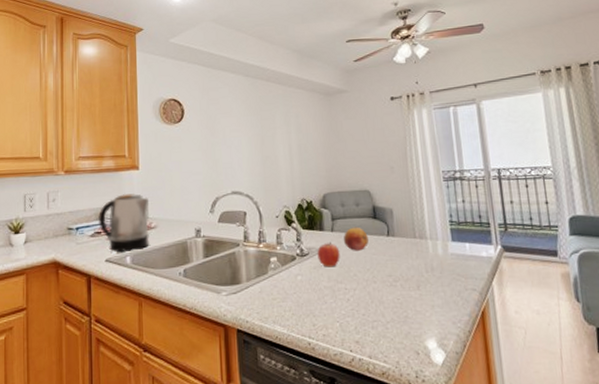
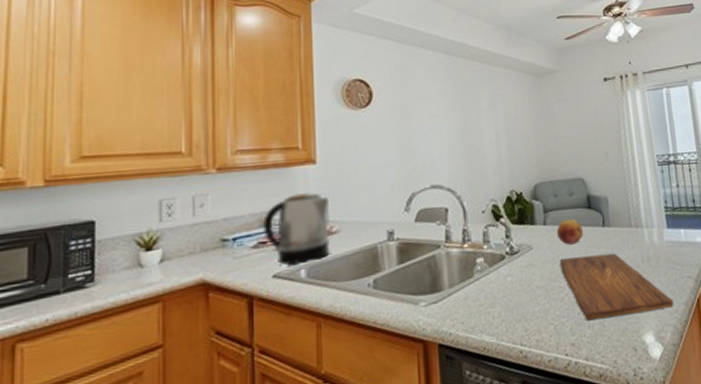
fruit: present [317,242,340,268] -> none [528,236,554,265]
cutting board: none [346,261,457,321] -> present [560,253,674,320]

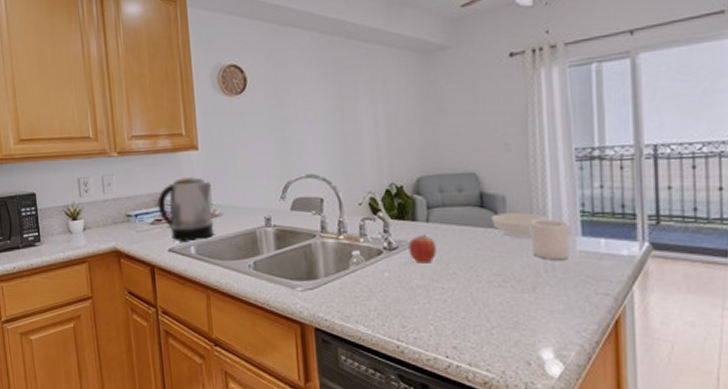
fruit: none [528,236,554,265] -> present [408,234,437,264]
fruit: present [556,218,583,245] -> none [440,217,473,246]
cutting board: present [560,253,674,320] -> none [444,258,582,325]
bowl: none [597,211,642,235] -> present [490,212,549,239]
mug: none [628,215,660,252] -> present [531,219,571,260]

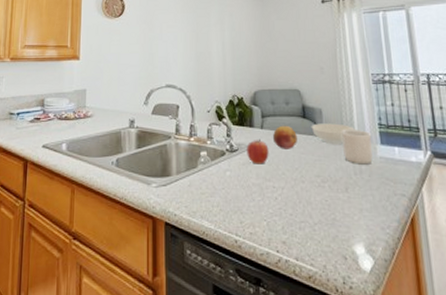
kettle: present [157,176,215,242] -> none [38,81,86,139]
fruit: none [440,217,473,246] -> present [272,125,297,149]

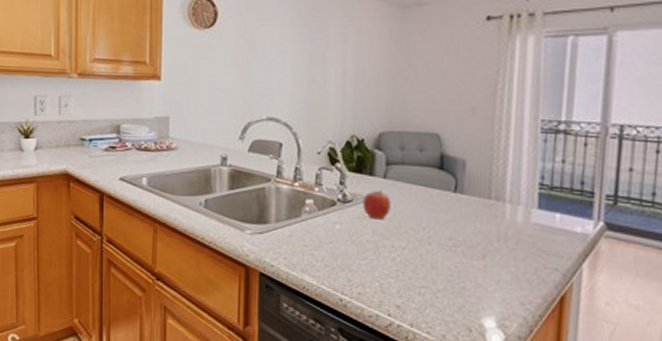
fruit: present [272,125,297,149] -> none [397,176,429,205]
bowl: present [311,123,355,145] -> none [448,177,507,206]
mug: present [342,130,373,165] -> none [487,188,528,231]

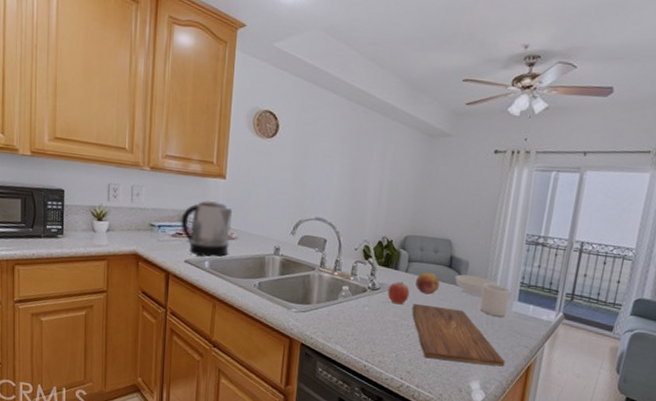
kettle: none [114,106,169,173] -> present [181,200,232,258]
cutting board: none [396,217,528,298] -> present [412,303,505,367]
fruit: none [397,176,429,205] -> present [415,271,440,295]
bowl: none [448,177,507,206] -> present [454,274,497,297]
mug: none [487,188,528,231] -> present [480,284,512,317]

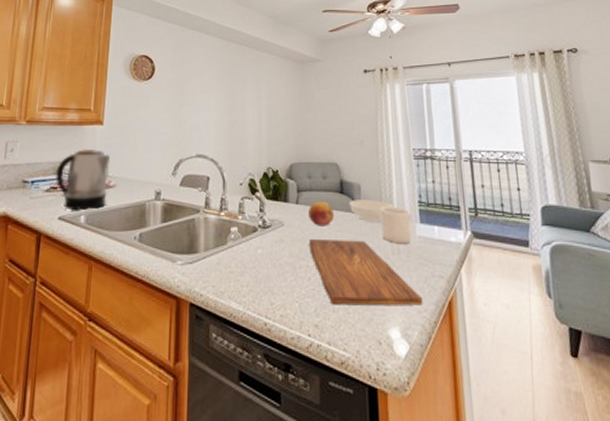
fruit: present [387,281,410,305] -> none [280,214,304,242]

